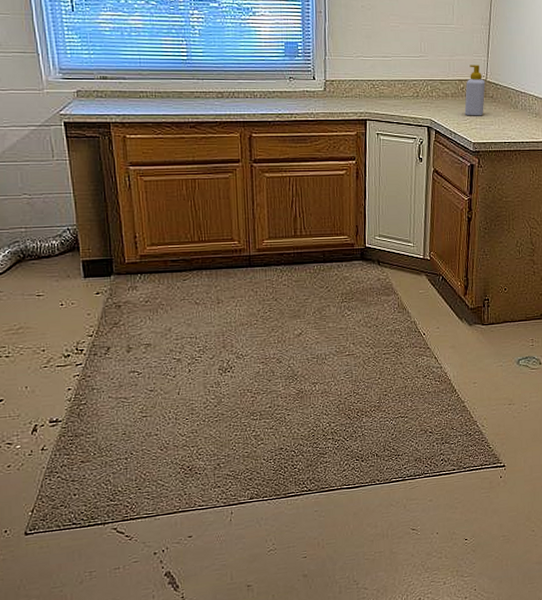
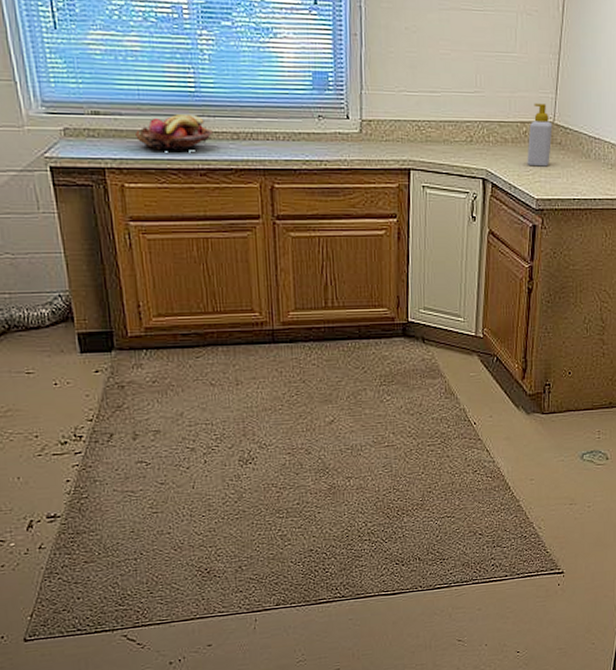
fruit basket: none [137,77,201,108] -> present [135,113,213,151]

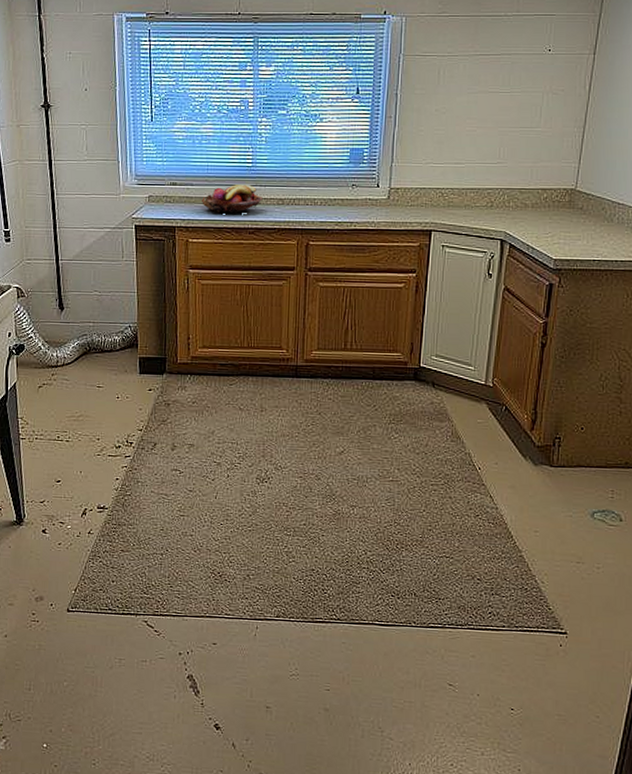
soap bottle: present [527,103,553,167] -> none [546,172,574,230]

